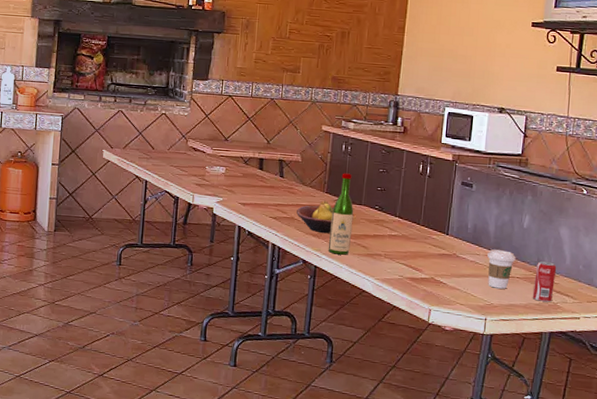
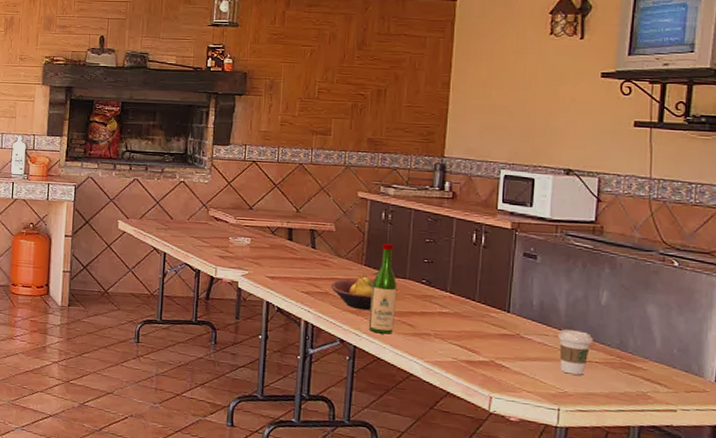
beverage can: present [532,260,557,302] -> none [615,343,645,391]

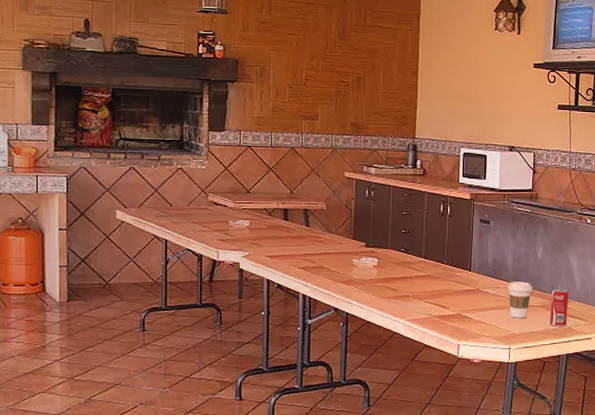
fruit bowl: present [331,273,374,311] -> none [325,247,362,280]
wine bottle: present [368,243,397,334] -> none [358,218,381,299]
beverage can: none [615,343,645,391] -> present [549,288,569,326]

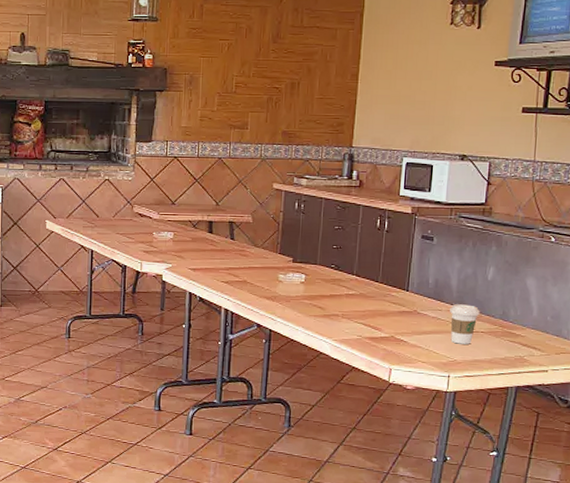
beverage can: present [549,288,569,326] -> none [497,313,523,356]

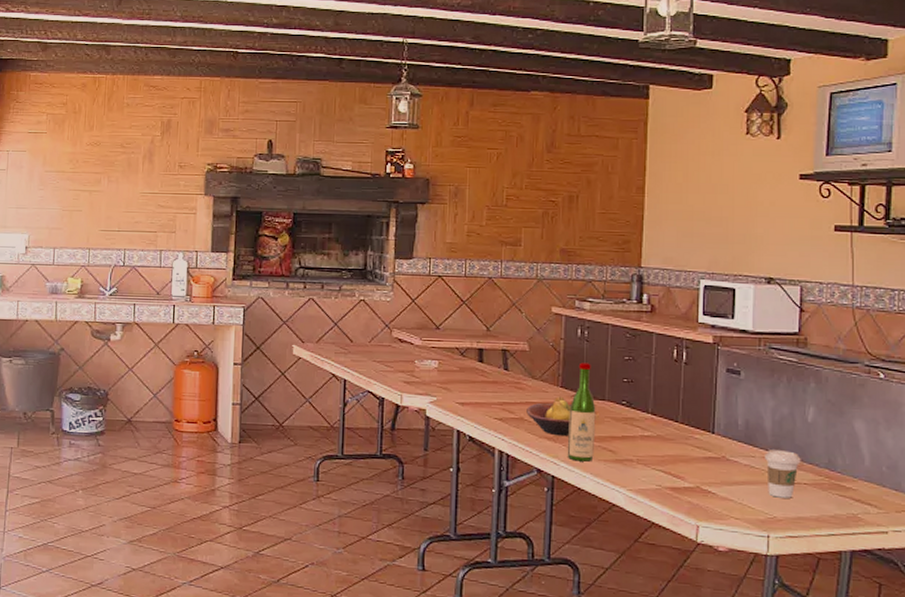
fruit bowl: none [249,261,288,296] -> present [526,396,572,437]
wine bottle: none [283,232,309,317] -> present [567,362,596,462]

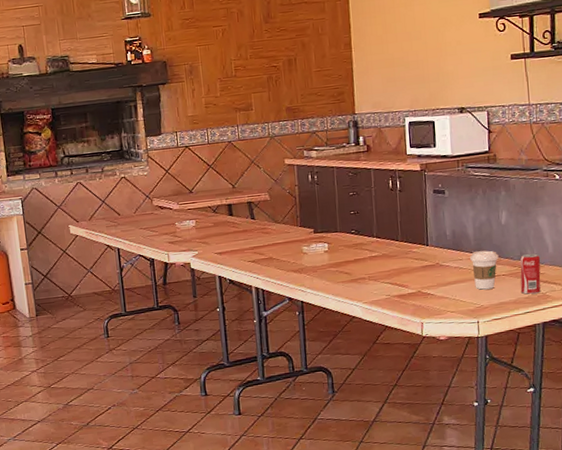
fruit bowl: present [526,396,572,437] -> none [274,234,312,268]
wine bottle: present [567,362,596,462] -> none [309,202,334,286]
beverage can: none [825,462,854,513] -> present [520,253,541,294]

